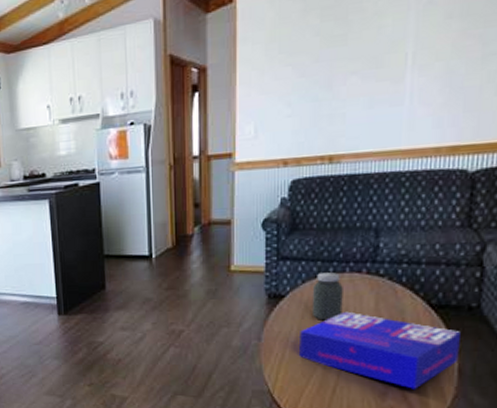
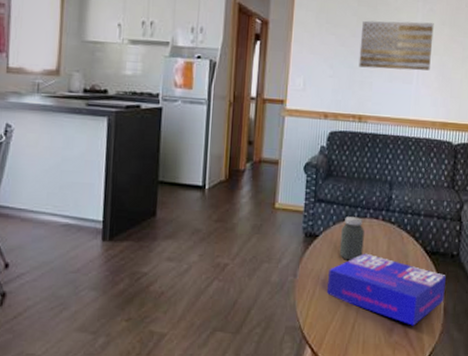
wall art: none [325,19,435,98] -> present [359,20,434,71]

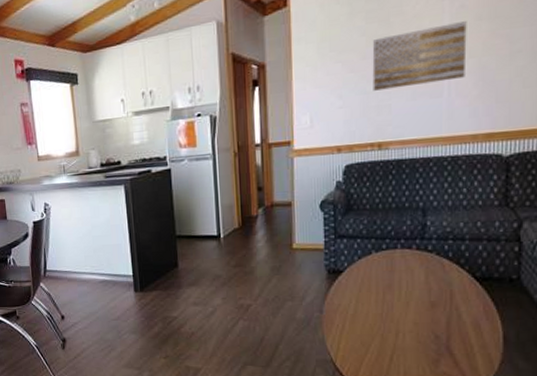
board game: present [327,253,446,326] -> none [358,284,503,356]
jar: present [339,217,364,260] -> none [368,249,396,293]

